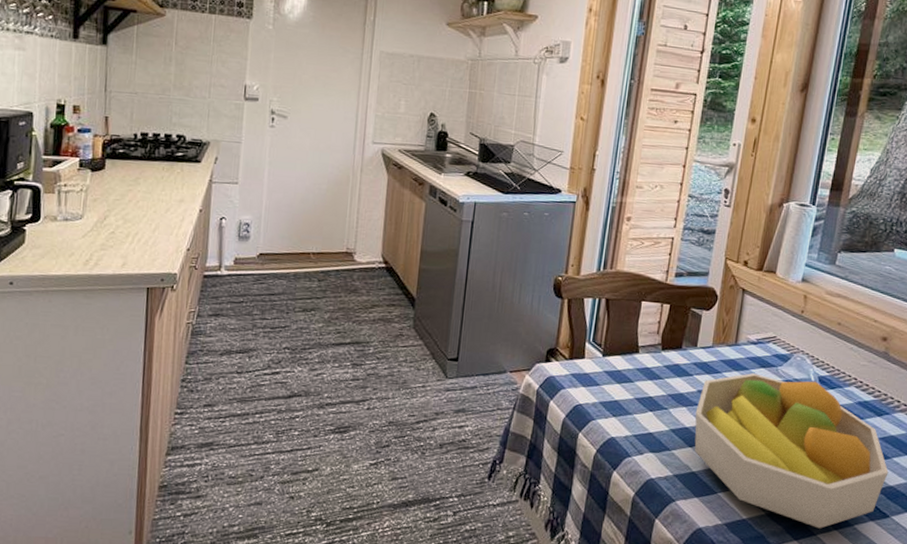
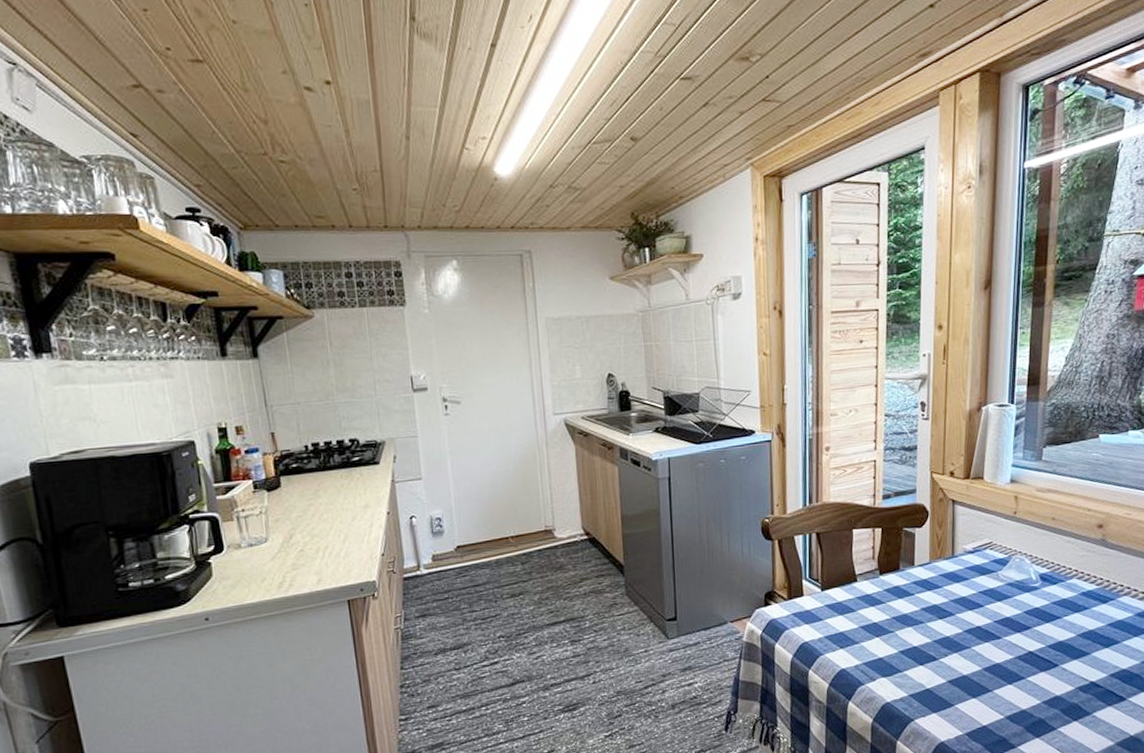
fruit bowl: present [694,373,889,529] -> none [922,579,1120,723]

